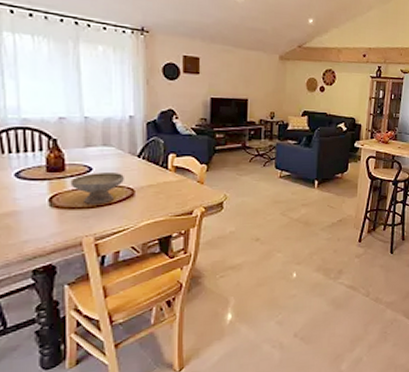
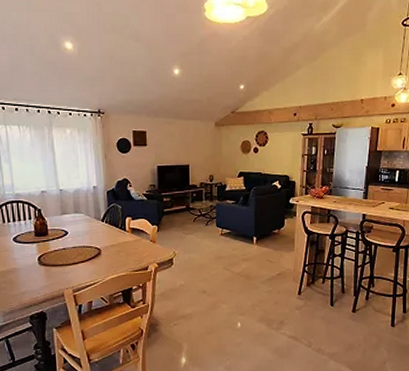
bowl: present [70,173,124,204] -> none [52,235,92,262]

